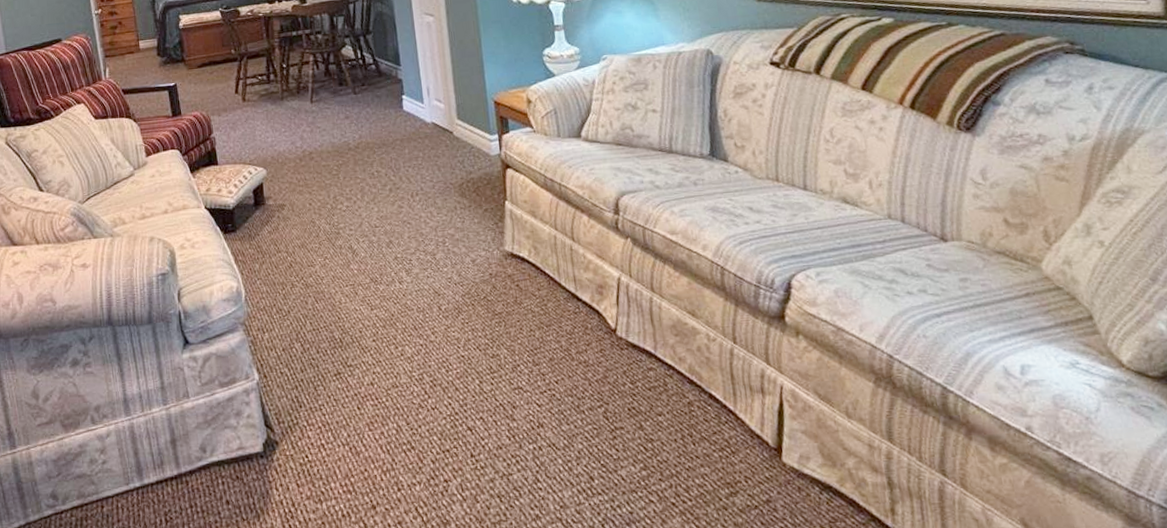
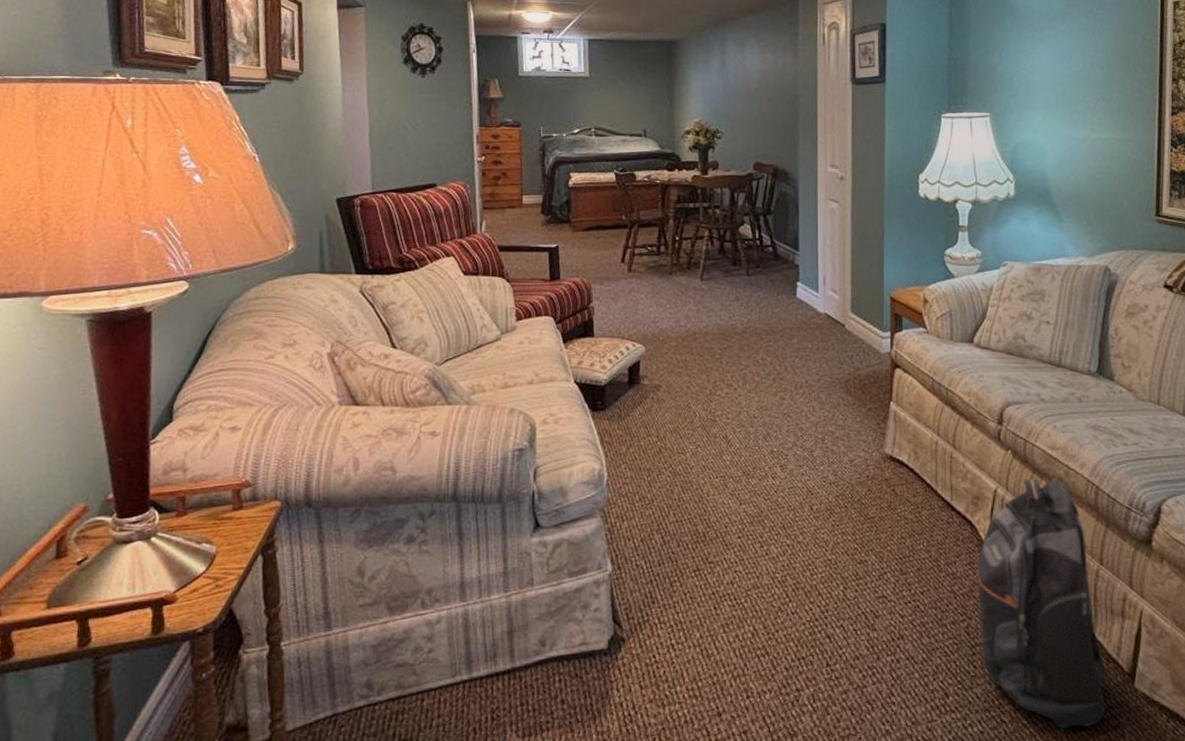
backpack: none [609,261,754,505] -> present [977,477,1105,728]

